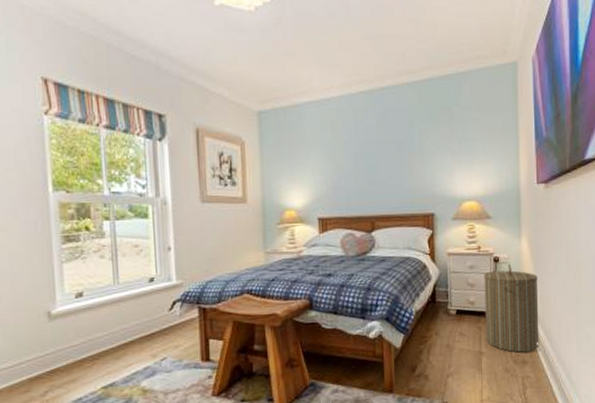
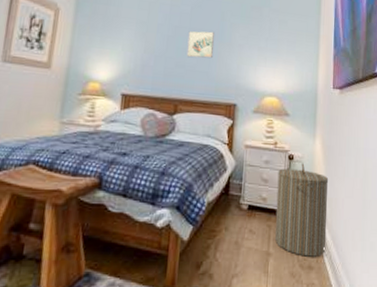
wall art: none [376,142,404,172] -> present [186,31,214,59]

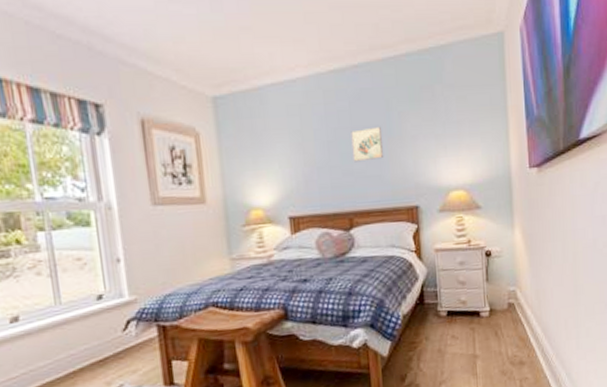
laundry hamper: present [274,163,329,257] -> none [475,257,537,354]

